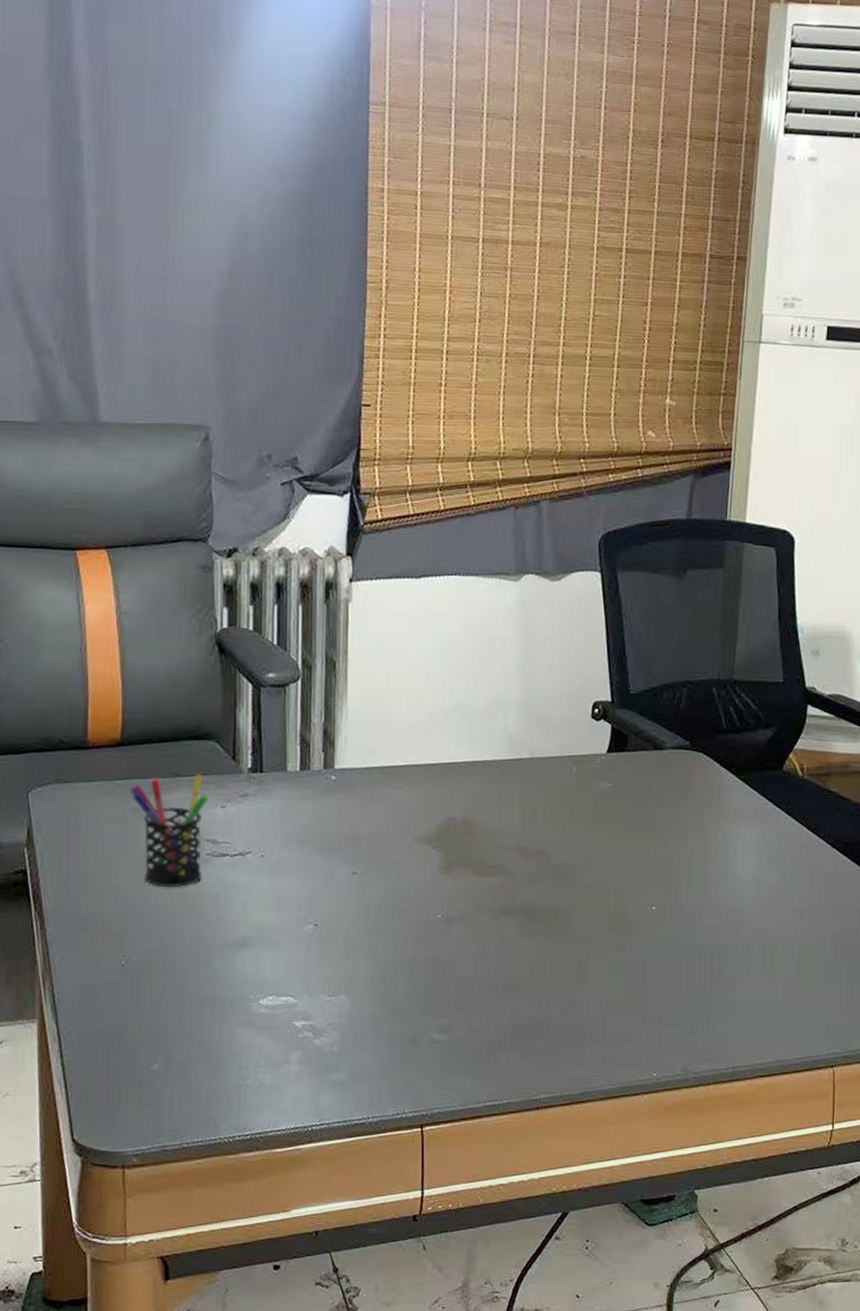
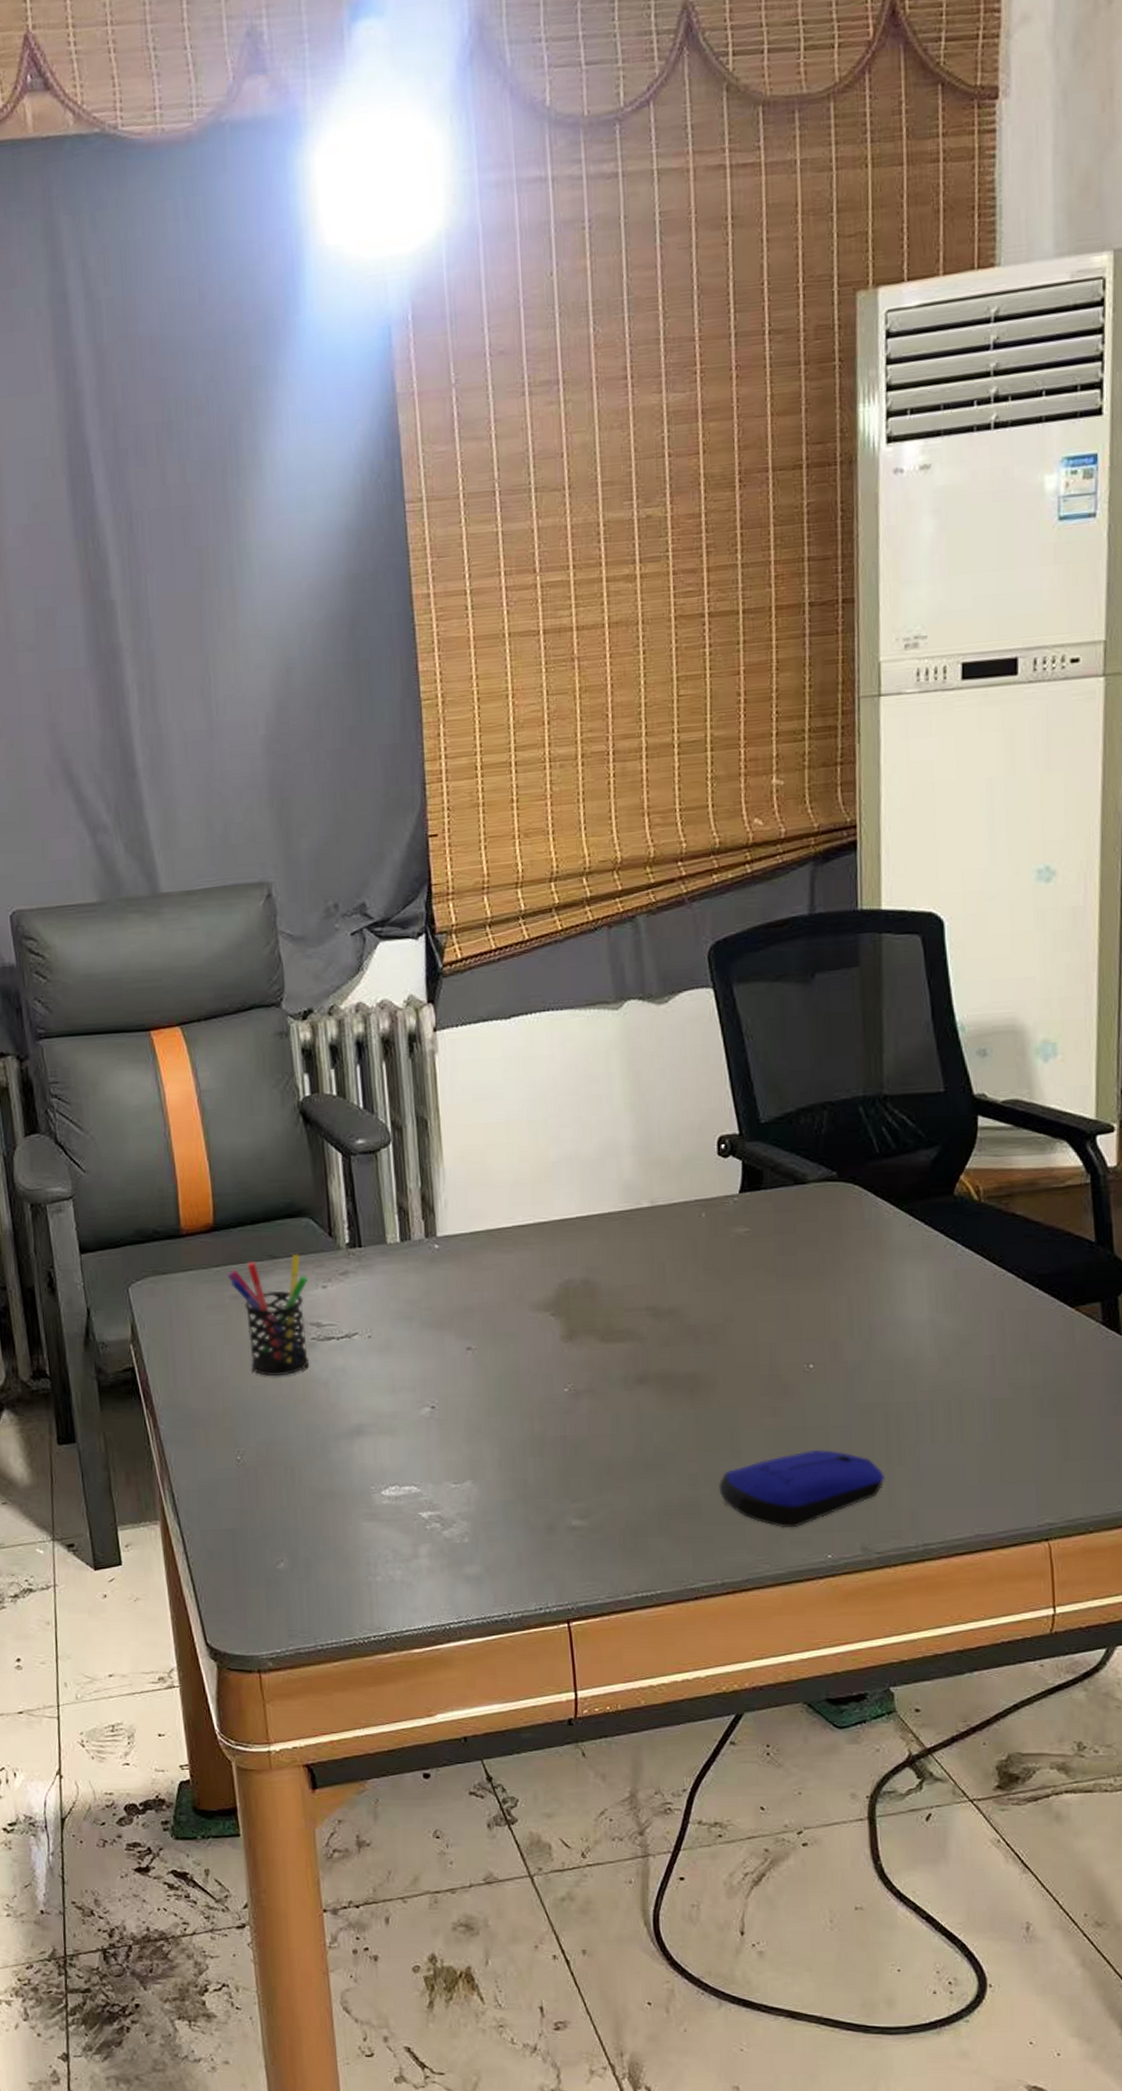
computer mouse: none [566,981,706,1049] -> present [718,1450,884,1528]

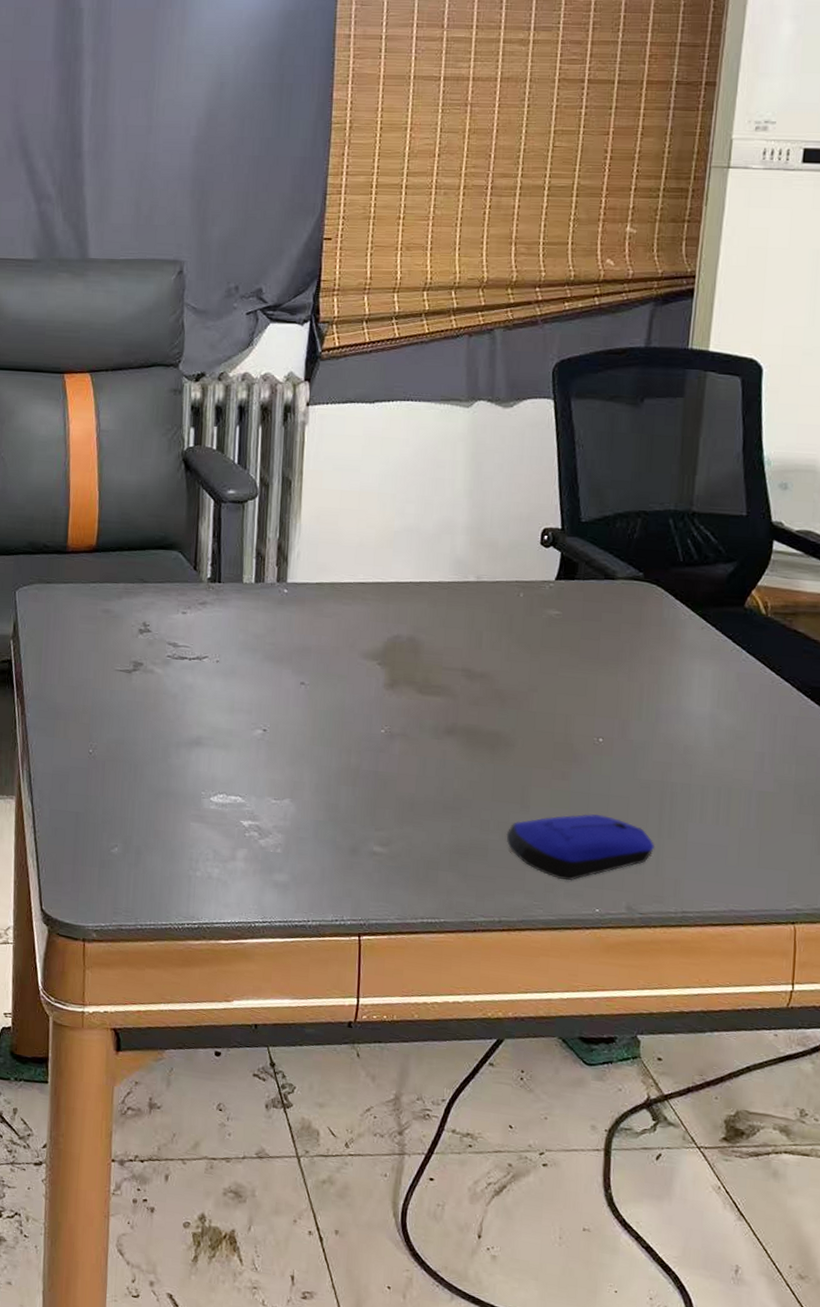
pen holder: present [227,1254,310,1376] -> none [102,581,171,685]

